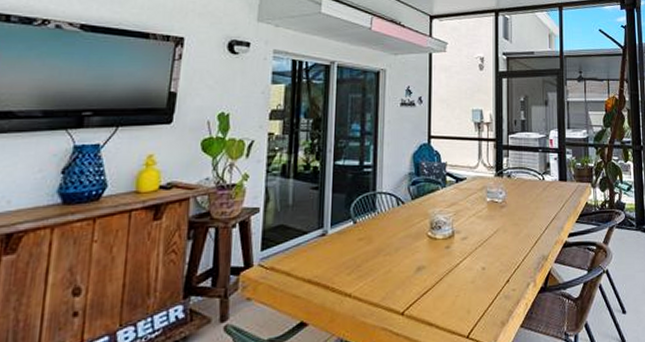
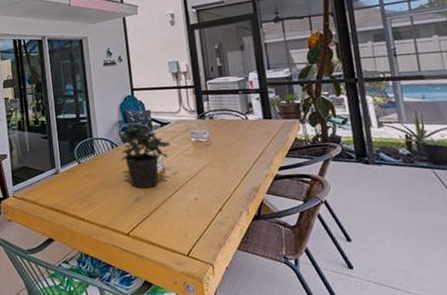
potted plant: none [407,176,464,257] -> present [120,122,171,189]

